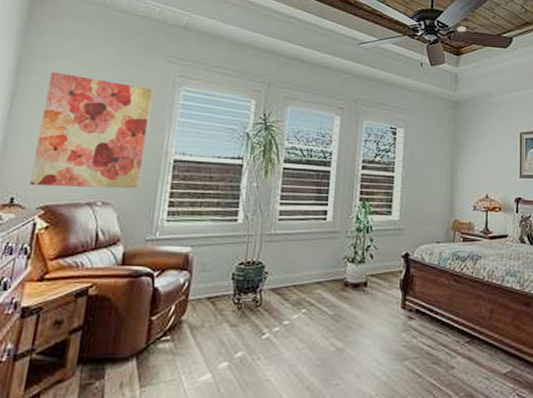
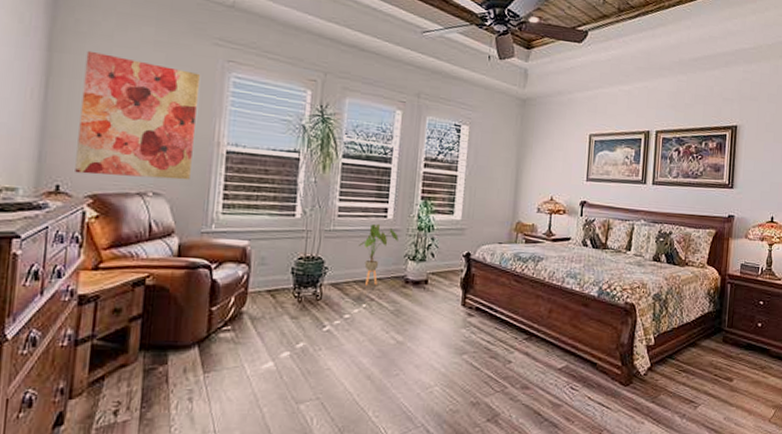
house plant: none [299,226,338,290] -> present [359,223,399,286]

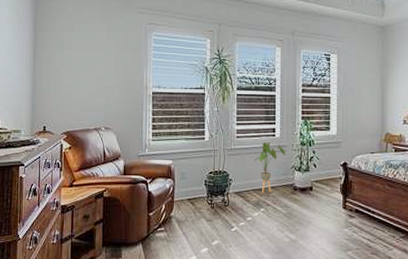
wall art: present [75,50,201,181] -> none [55,28,132,117]

